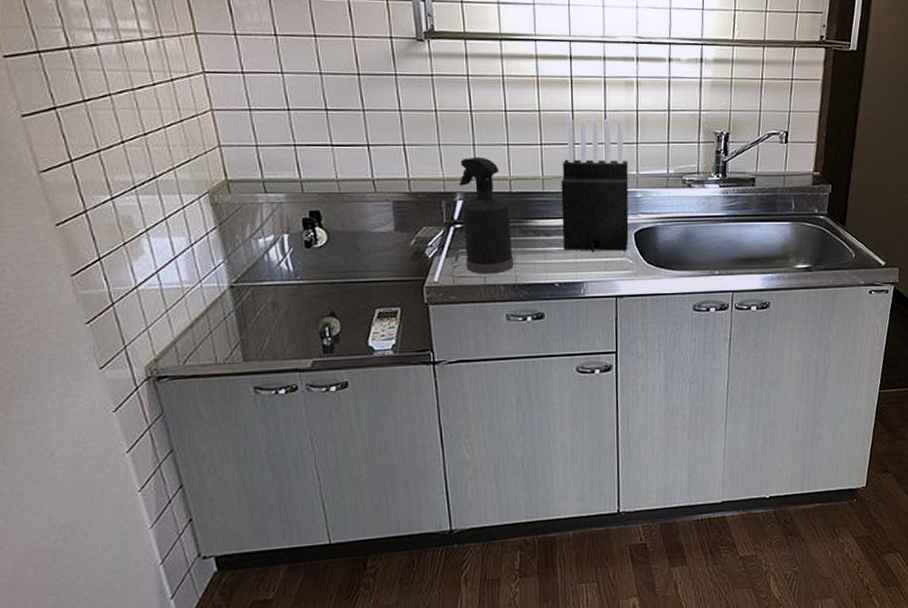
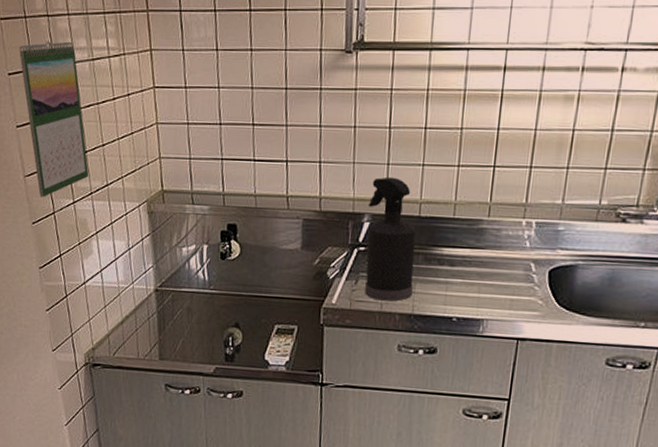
calendar: none [17,20,130,195] -> present [19,41,89,198]
knife block: present [561,118,629,252] -> none [466,138,555,290]

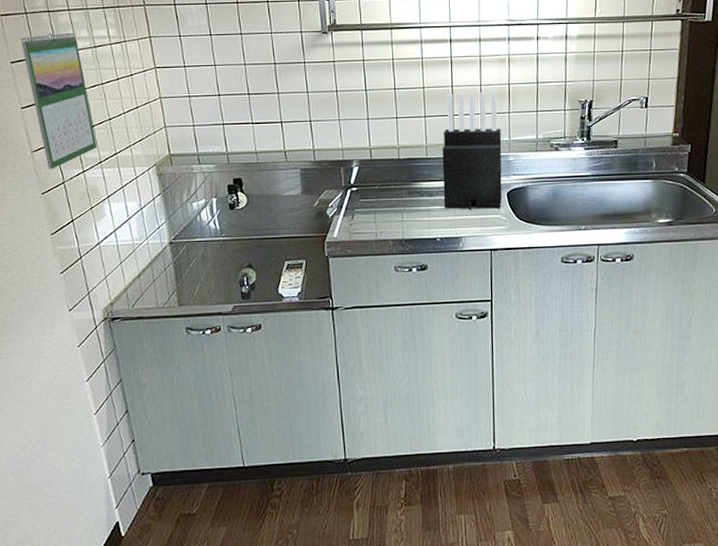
spray bottle: present [365,176,416,301] -> none [356,129,401,231]
knife block: none [466,138,555,290] -> present [442,92,503,210]

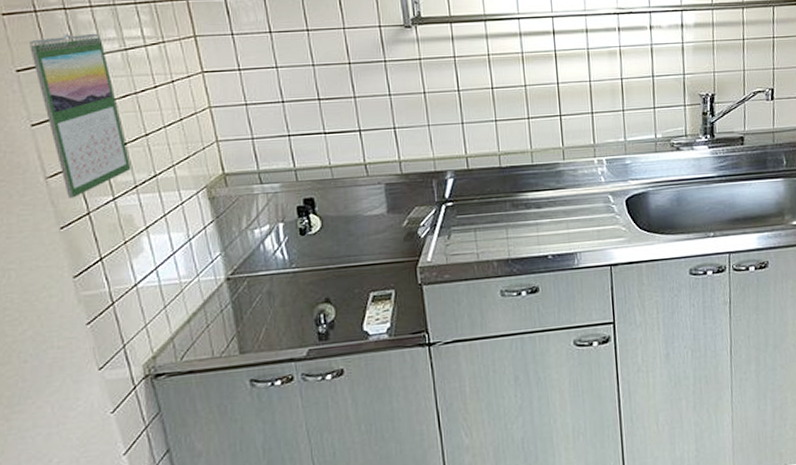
knife block: present [442,92,503,210] -> none [549,89,621,222]

